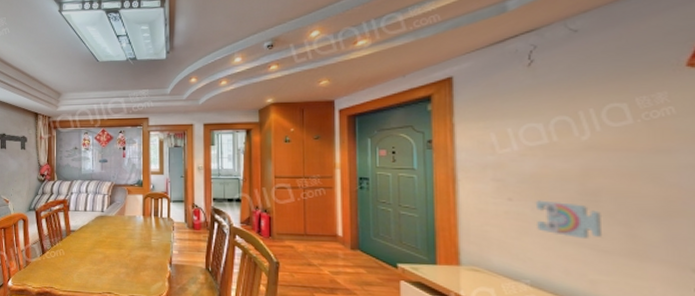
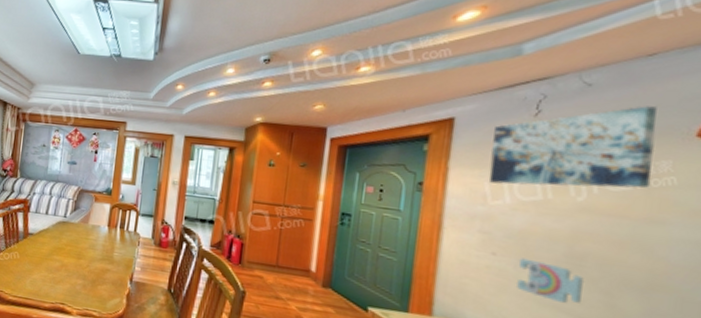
wall art: none [492,43,650,133] -> present [488,106,657,188]

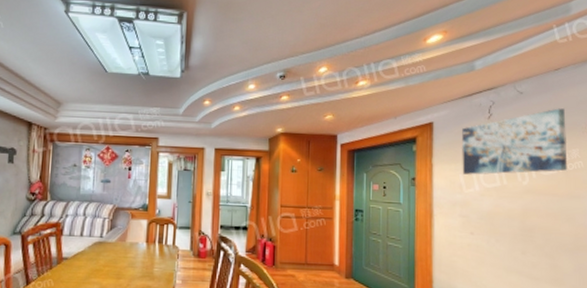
decorative wall piece: present [515,258,585,304] -> none [489,235,535,269]

